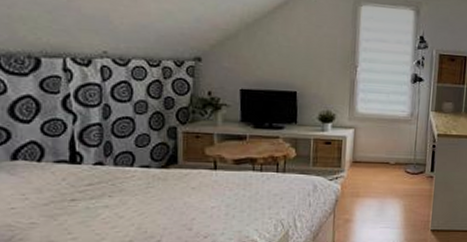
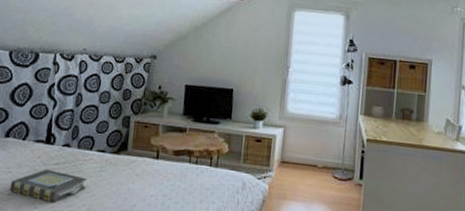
book: none [31,191,132,225] -> present [10,169,87,202]

